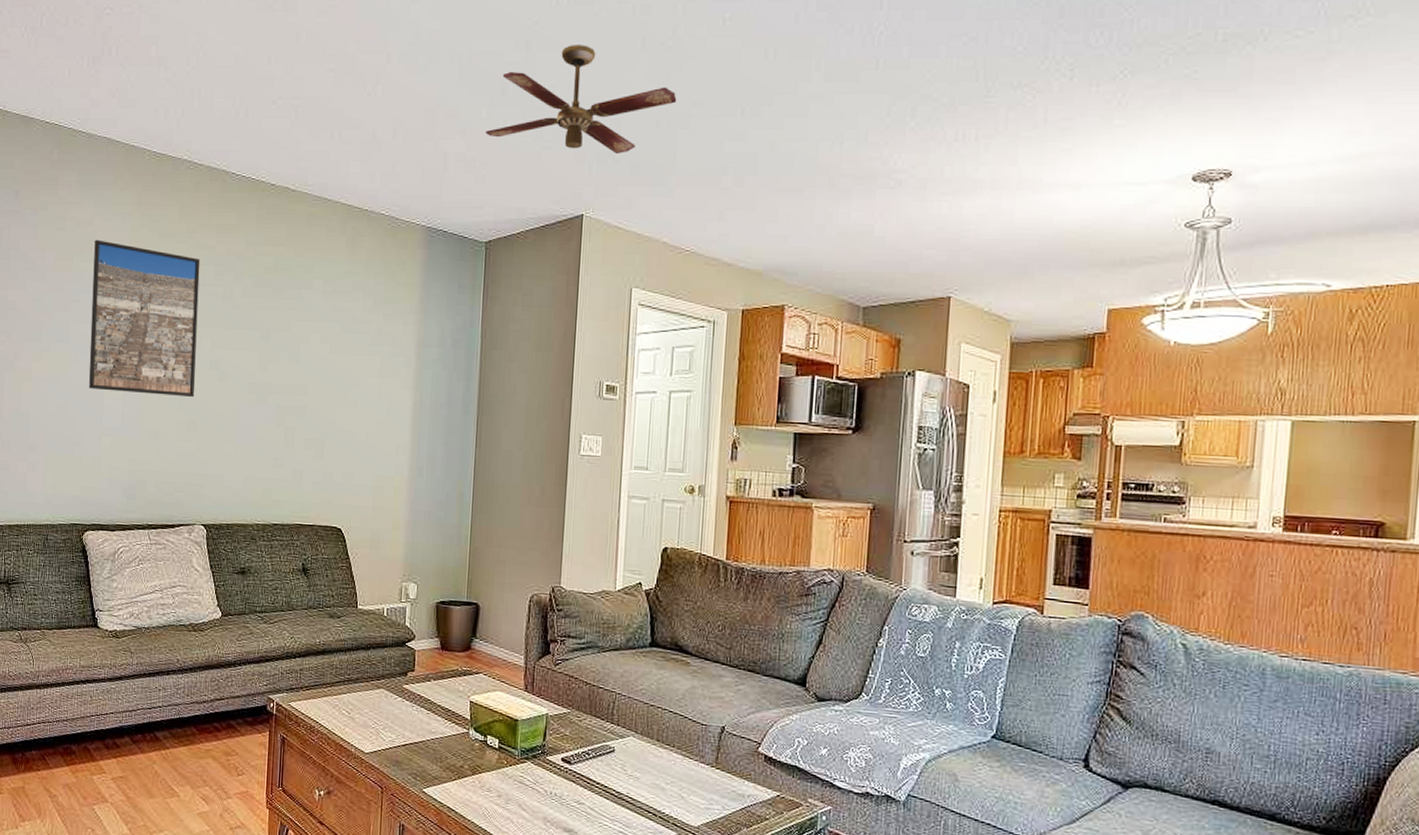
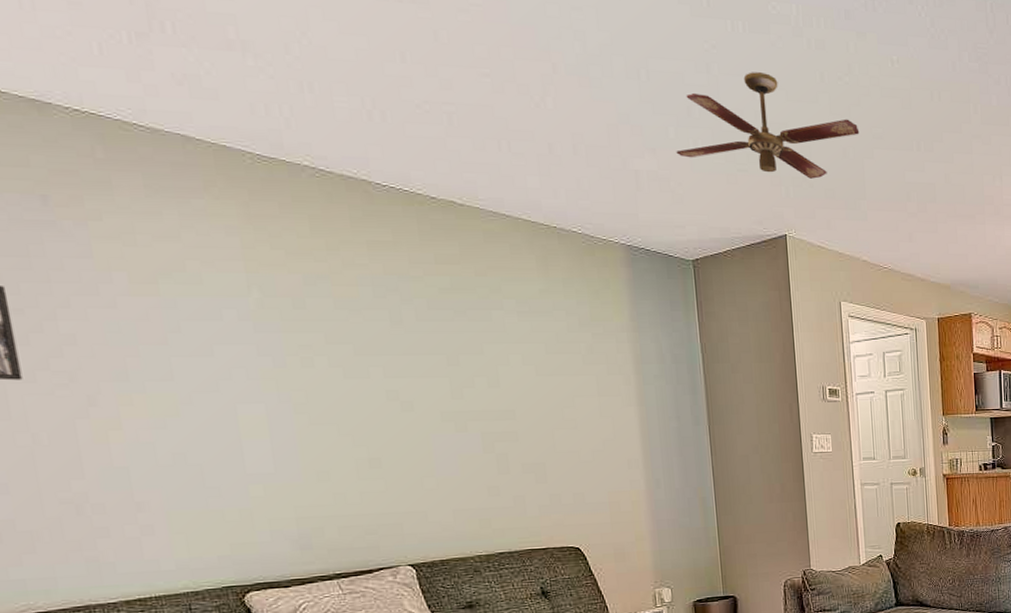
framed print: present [88,239,200,398] -> none [187,257,372,433]

